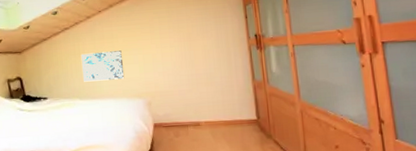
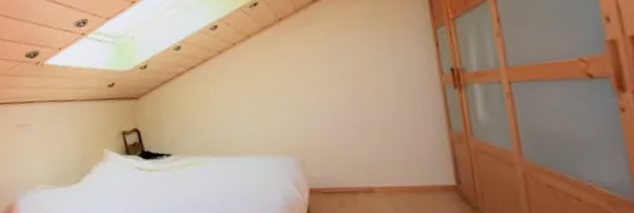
wall art: present [81,50,125,82] -> none [211,94,269,135]

